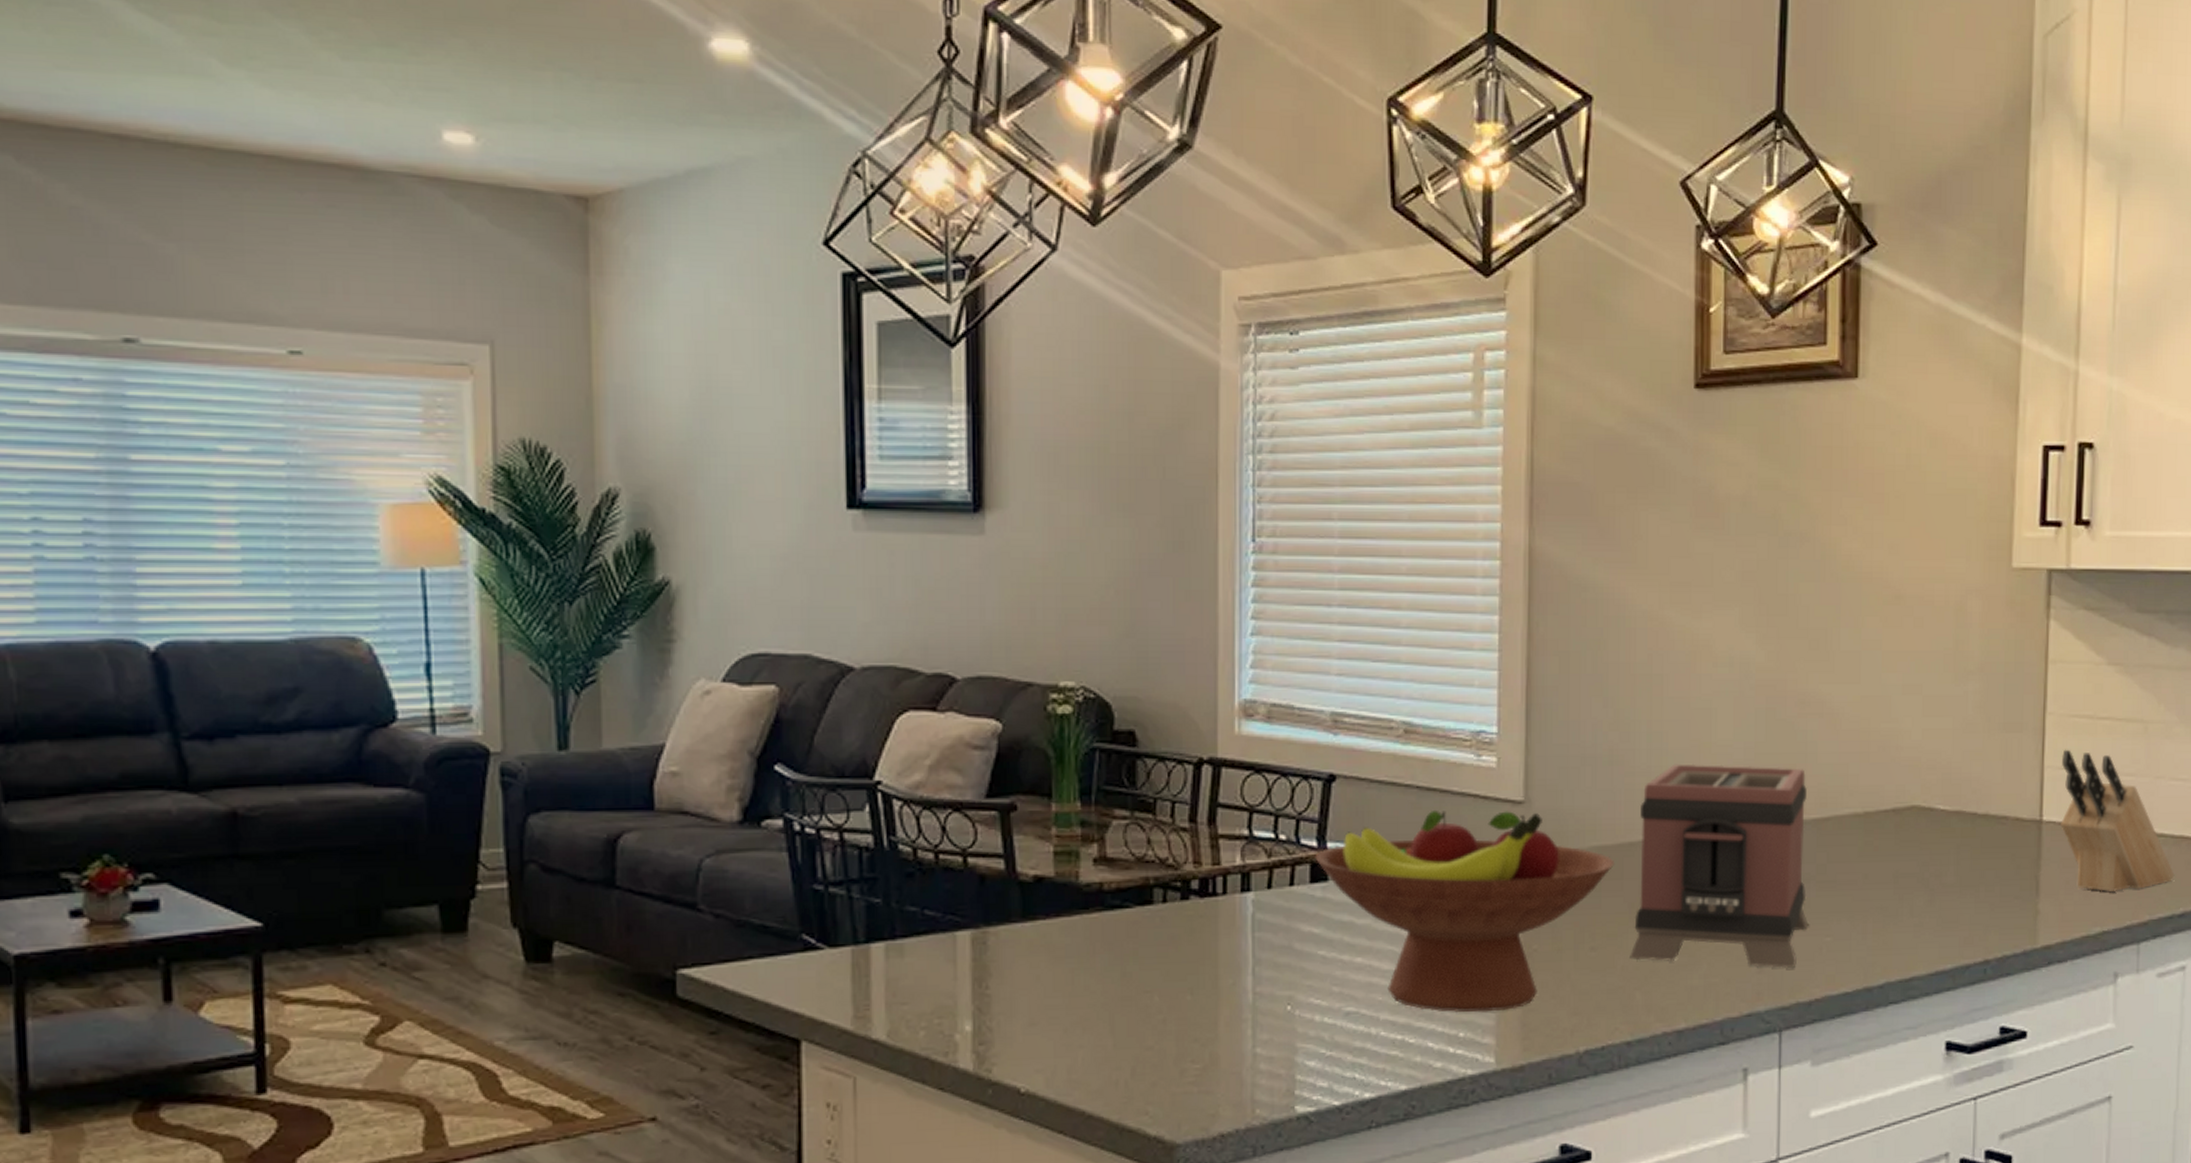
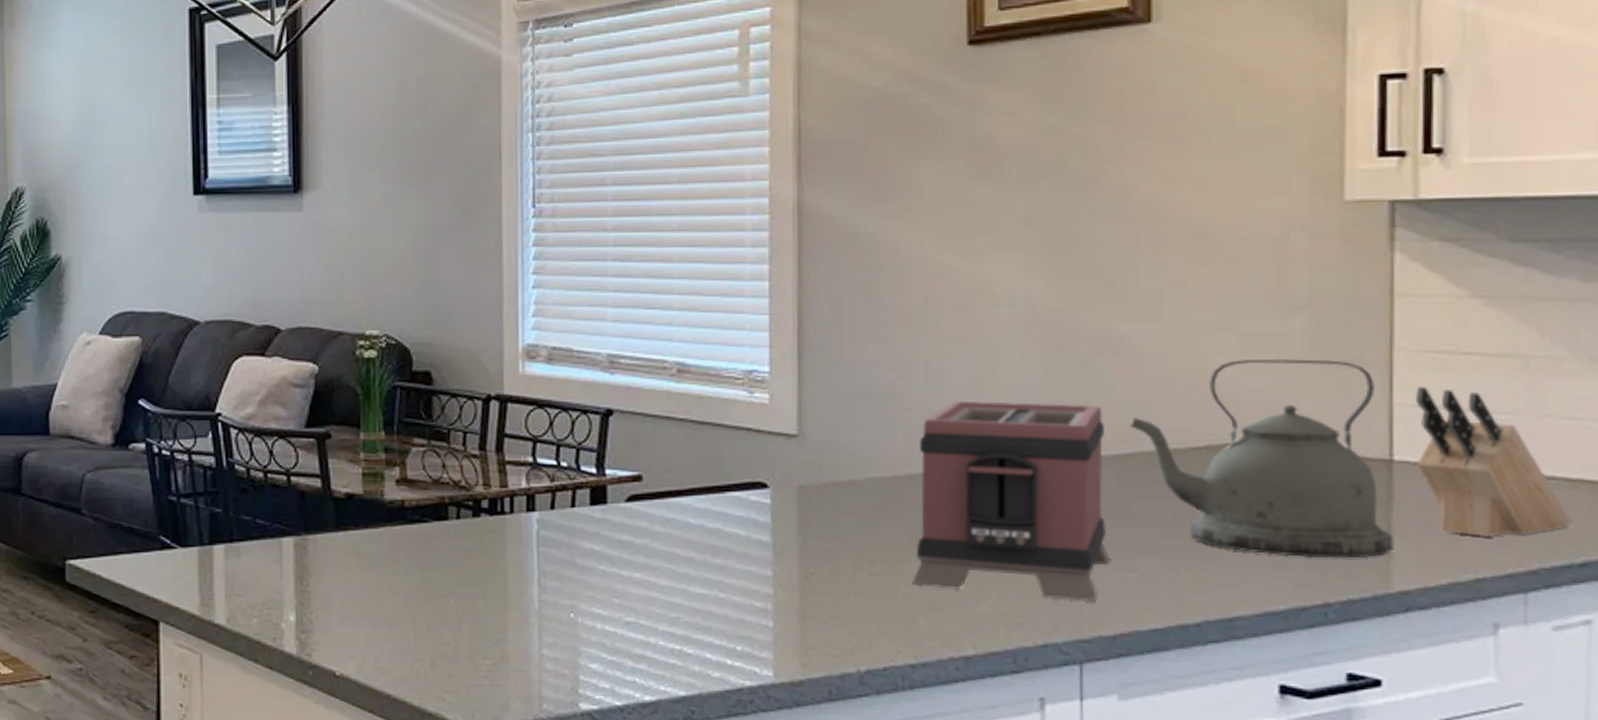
fruit bowl: present [1315,809,1614,1013] -> none [594,441,893,629]
kettle: none [1829,721,2041,917] -> present [1130,358,1394,559]

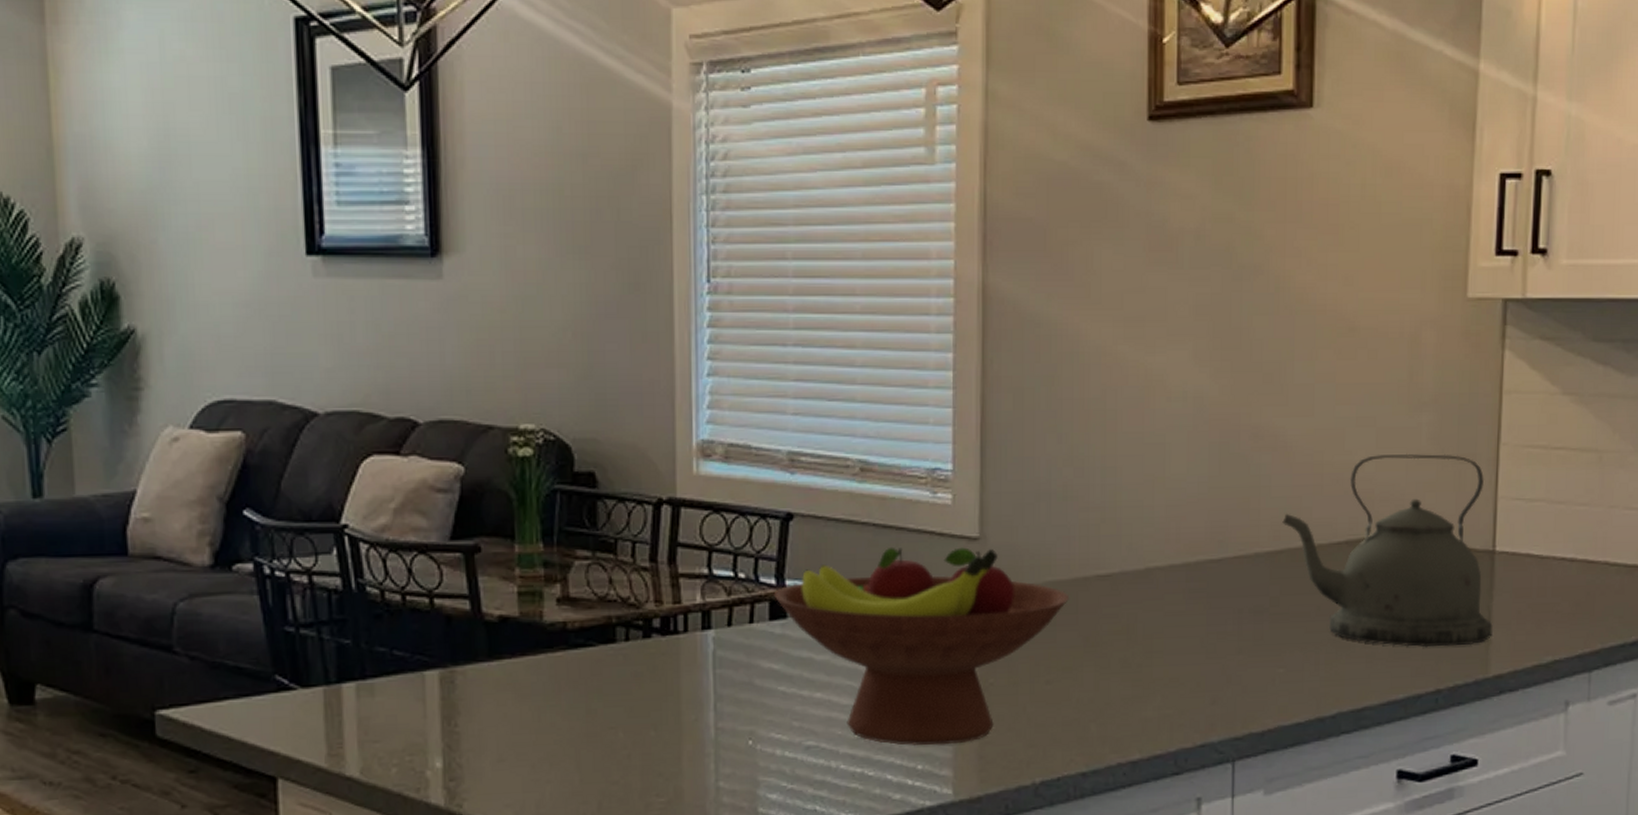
fruit bowl: none [594,441,893,629] -> present [773,546,1069,746]
toaster: present [912,400,1111,603] -> none [1085,498,1262,700]
knife block: present [1416,386,1572,536] -> none [1513,479,1627,621]

